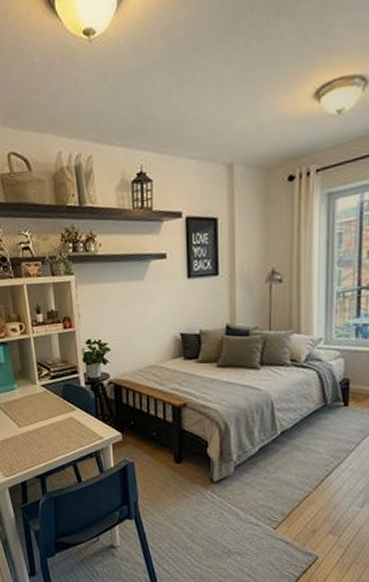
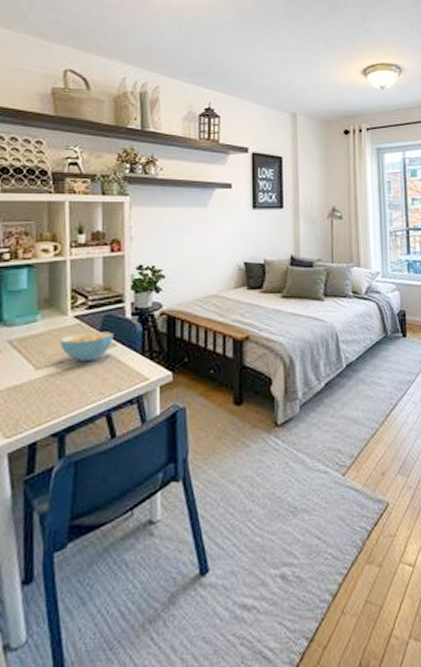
cereal bowl: none [33,398,73,423] -> present [60,332,114,362]

